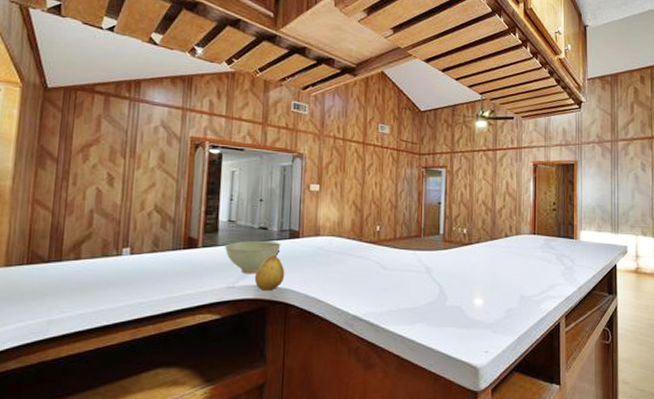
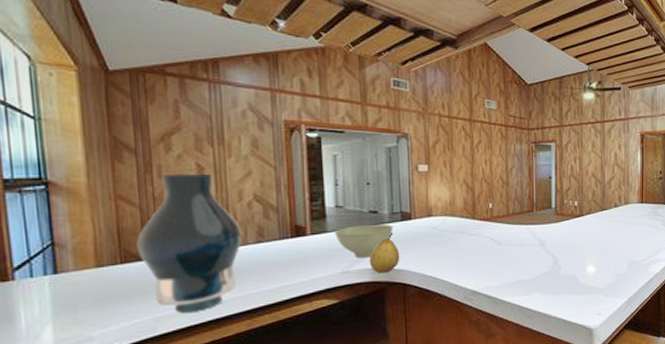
vase: none [43,183,140,317] -> present [137,174,243,313]

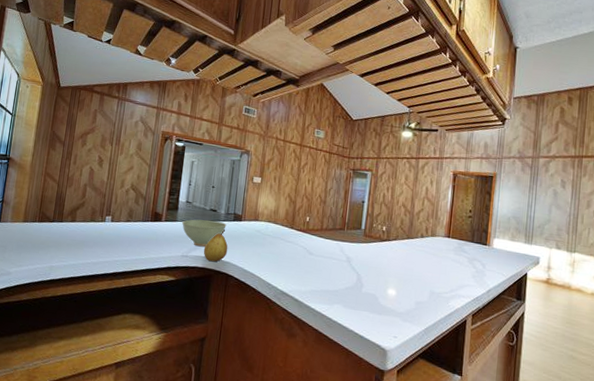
vase: present [137,174,243,313] -> none [50,162,119,267]

